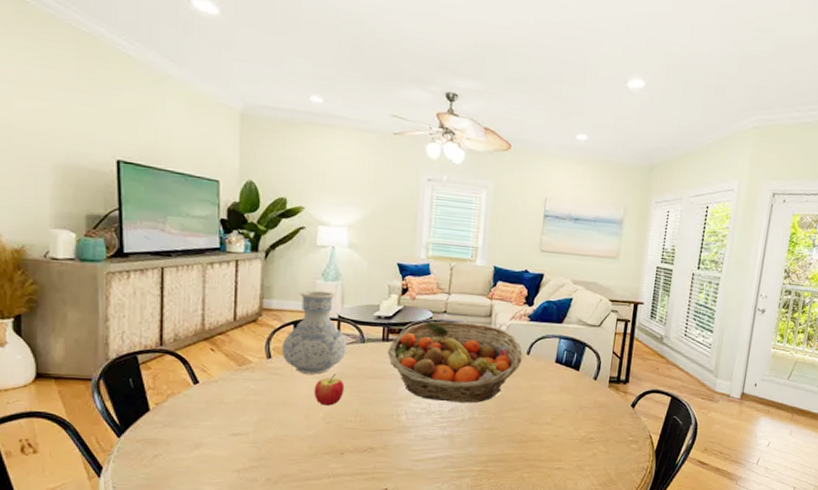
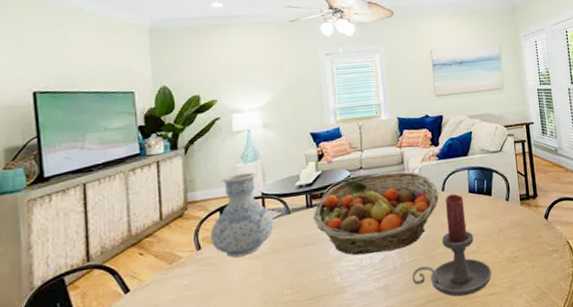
apple: present [314,374,345,406] -> none [247,250,277,285]
candle holder: none [478,359,562,464] -> present [412,193,492,297]

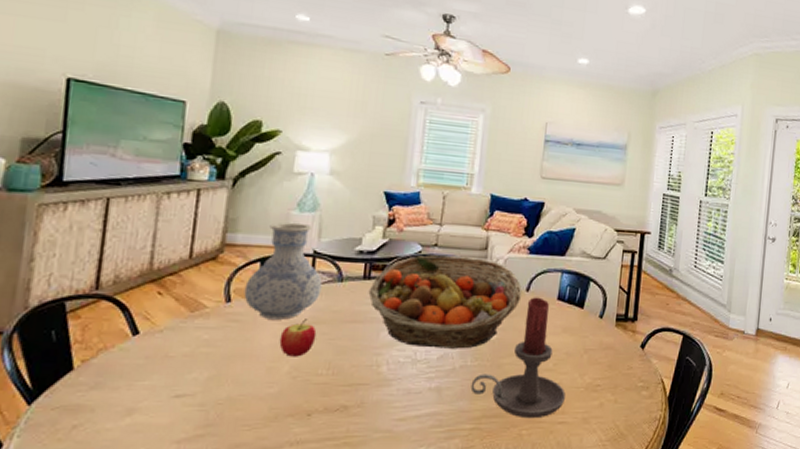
apple: none [247,250,277,285] -> present [279,319,317,357]

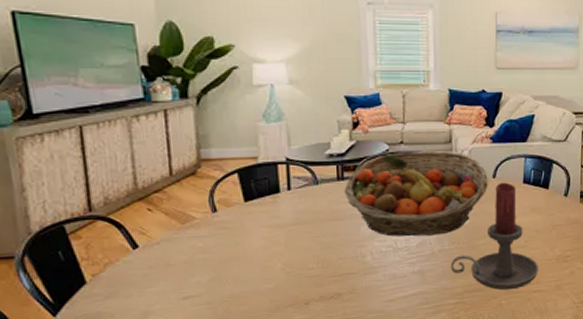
vase: present [243,222,323,320] -> none [227,133,300,224]
apple: present [279,319,317,357] -> none [268,221,302,256]

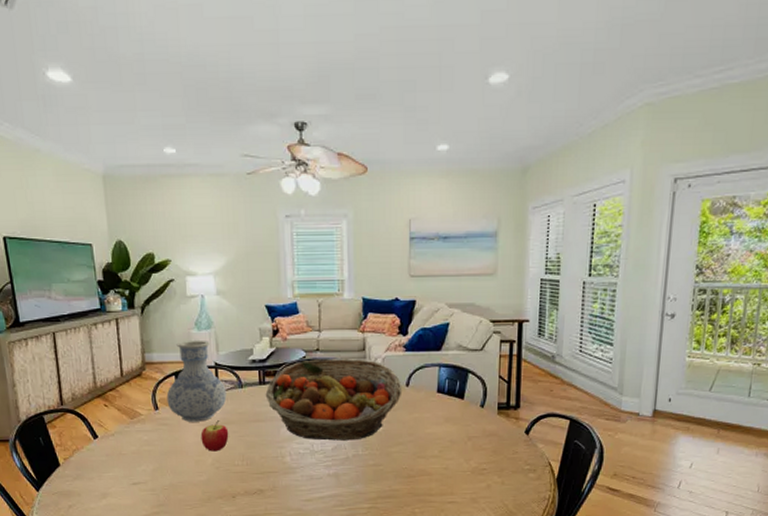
vase: none [227,133,300,224] -> present [166,340,227,422]
apple: none [268,221,302,256] -> present [200,420,229,452]
candle holder: present [450,182,538,290] -> none [364,391,453,499]

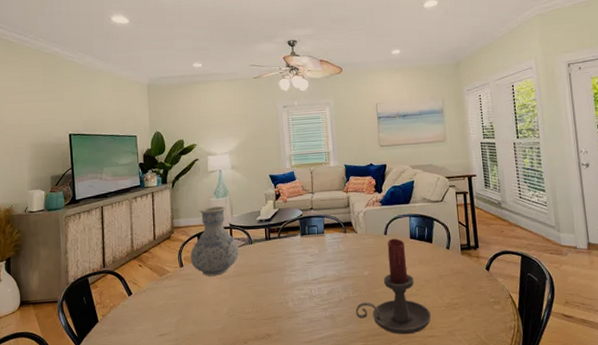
apple: present [200,420,229,452] -> none [218,273,241,302]
fruit basket: present [265,359,403,441] -> none [270,214,382,286]
candle holder: none [364,391,453,499] -> present [355,238,431,335]

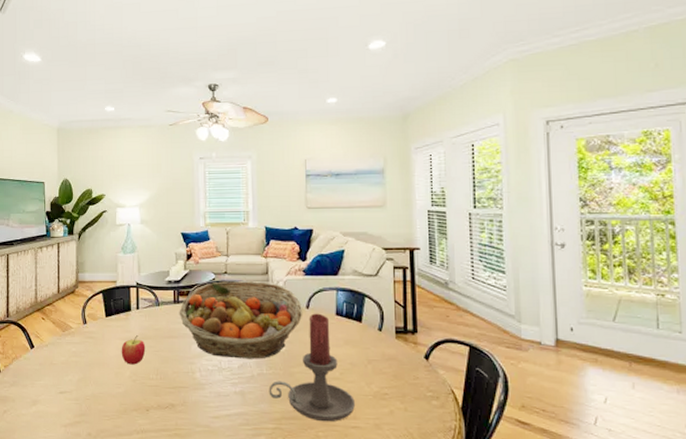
vase: present [190,206,239,276] -> none [94,262,145,336]
apple: none [218,273,241,302] -> present [121,335,146,365]
fruit basket: none [270,214,382,286] -> present [179,281,303,359]

